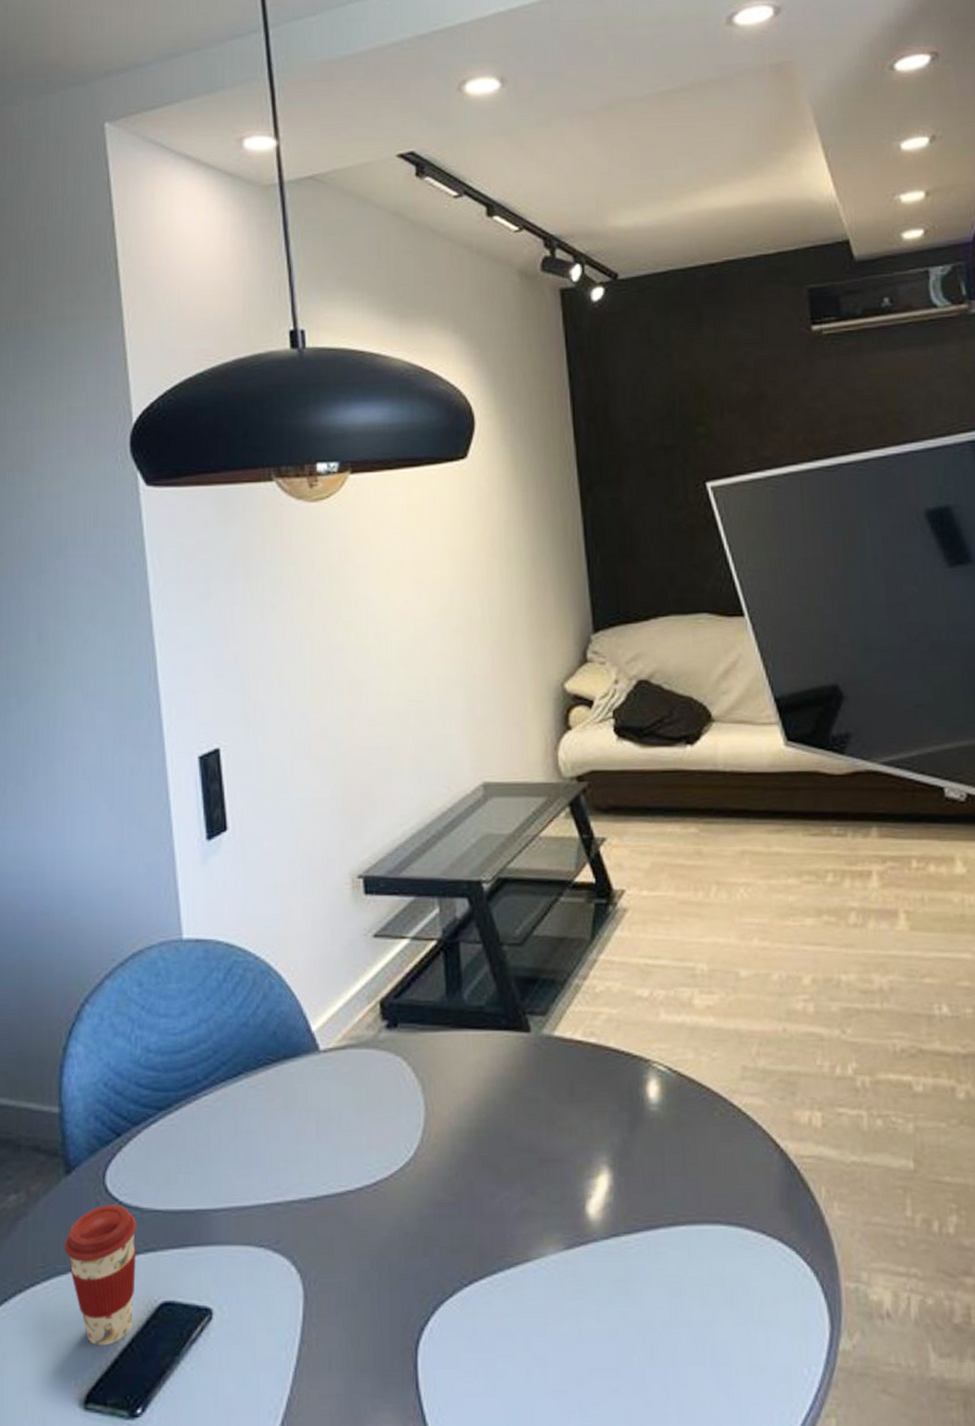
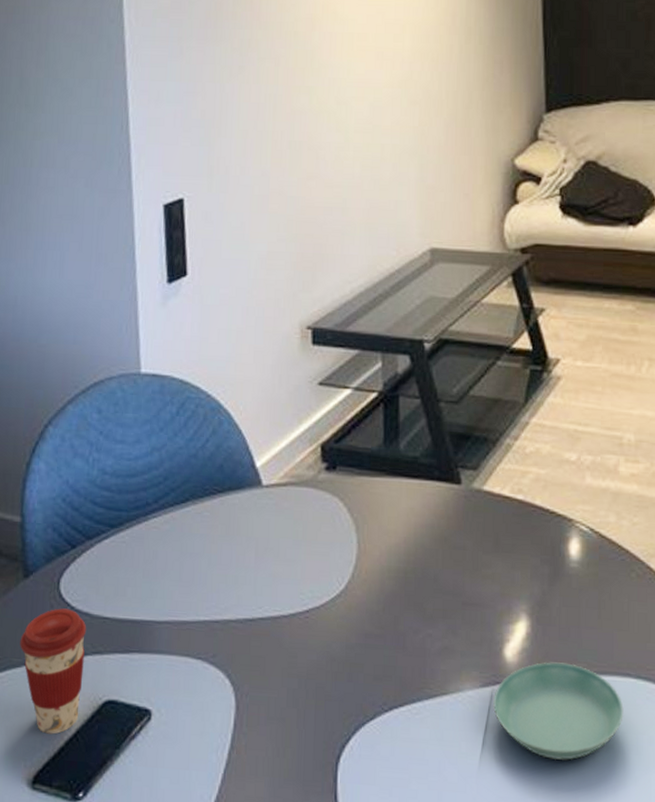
saucer: none [579,1215,717,1321] -> present [493,661,624,761]

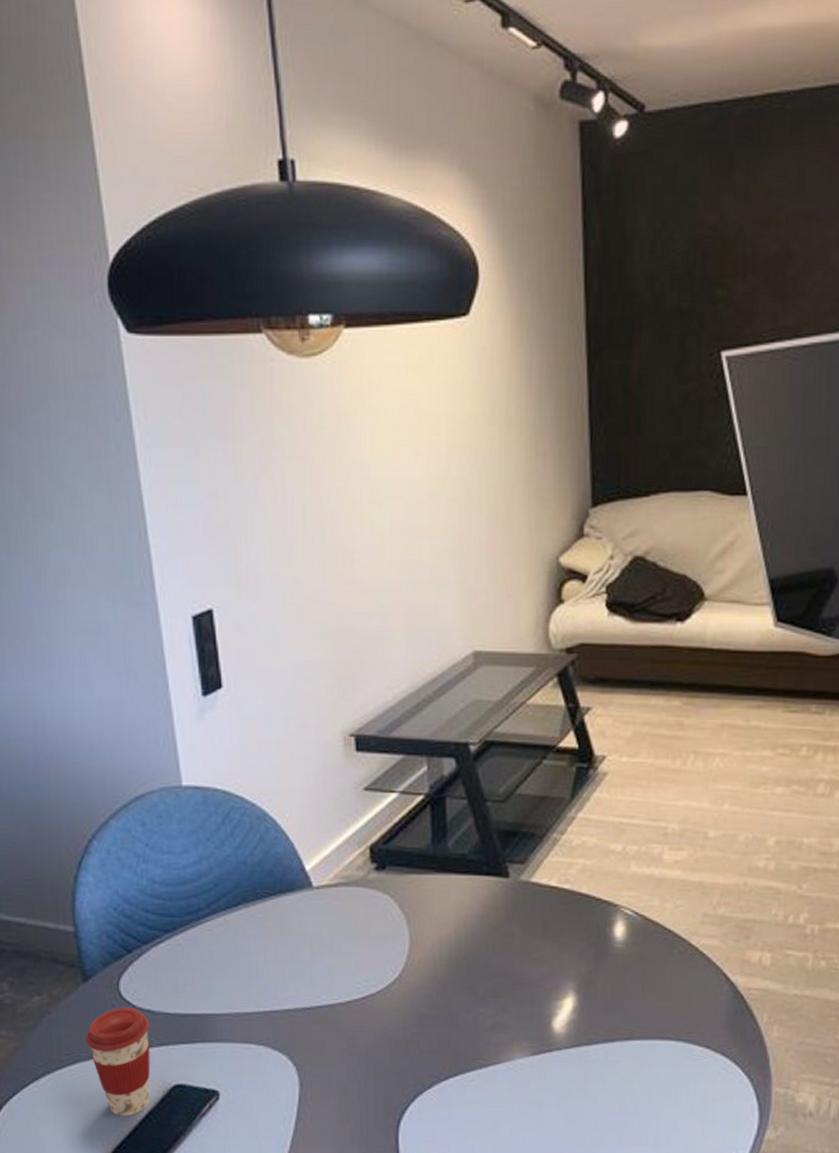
saucer: present [493,661,624,761] -> none [543,1031,665,1113]

